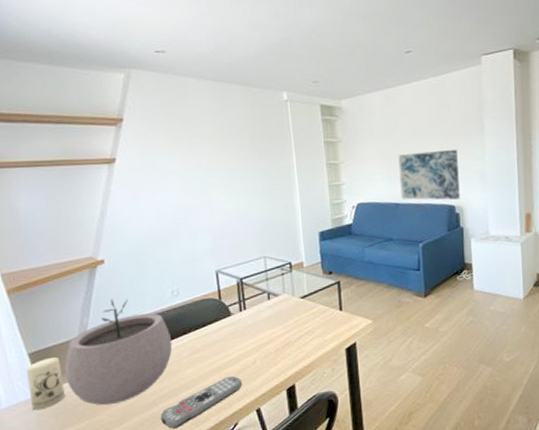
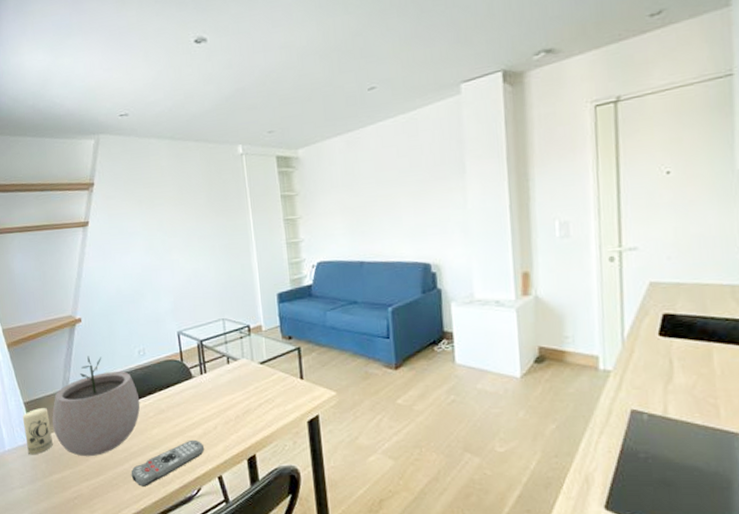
wall art: present [398,149,460,200] -> none [362,197,437,258]

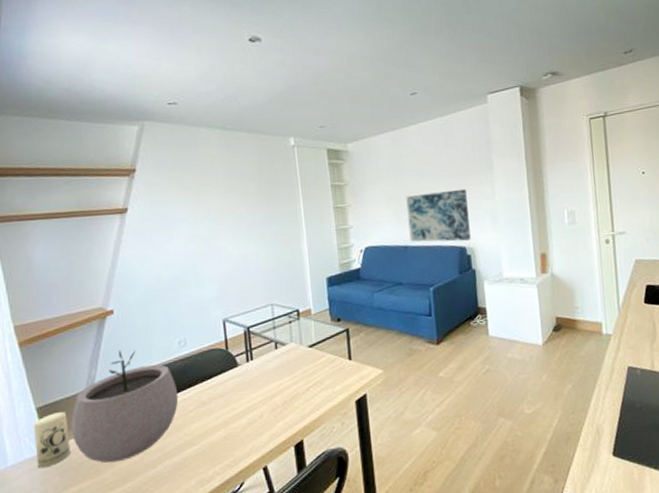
remote control: present [131,439,205,487] -> none [164,431,249,489]
wall art: none [362,197,437,258] -> present [406,188,471,242]

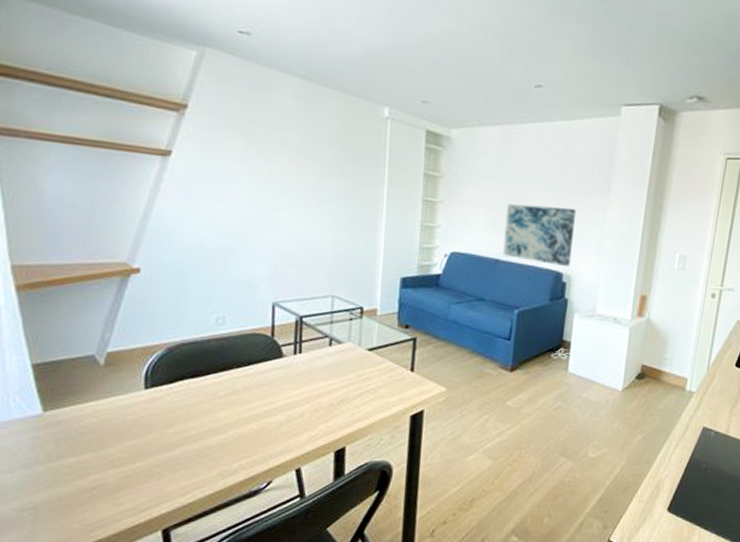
candle: present [33,412,70,469] -> none [25,373,71,432]
plant pot: present [71,350,179,463] -> none [74,316,209,439]

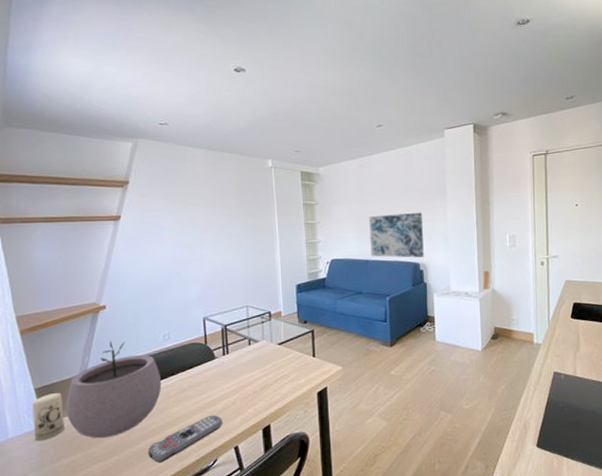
candle: none [25,373,71,432] -> present [31,393,65,441]
plant pot: none [74,316,209,439] -> present [66,341,162,439]
remote control: none [181,426,285,477] -> present [147,415,223,463]

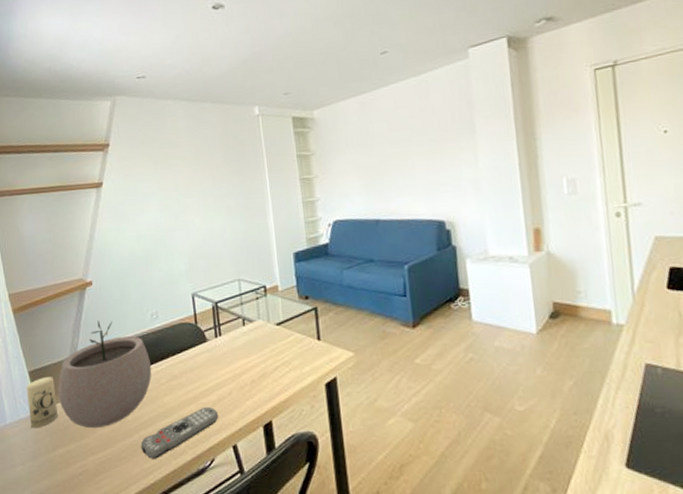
wall art: present [369,212,424,258] -> none [377,155,451,215]

